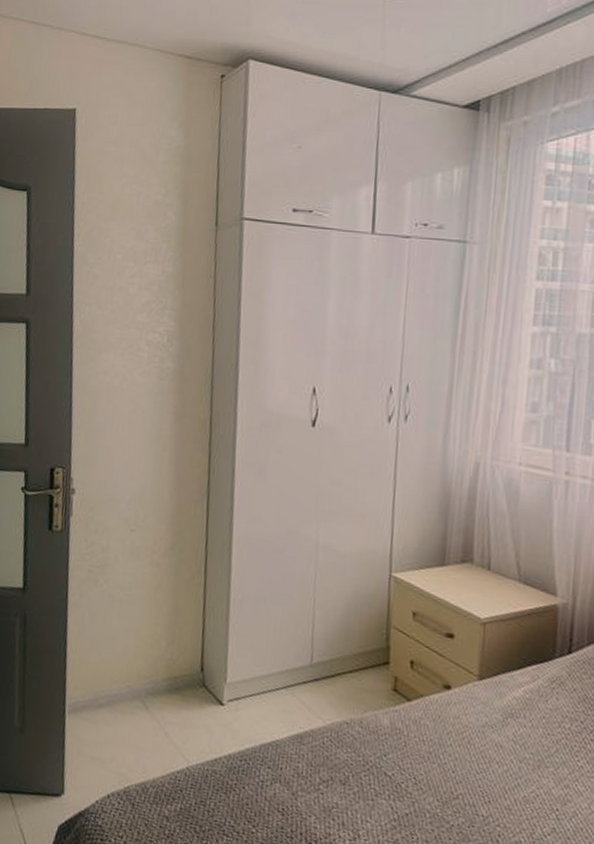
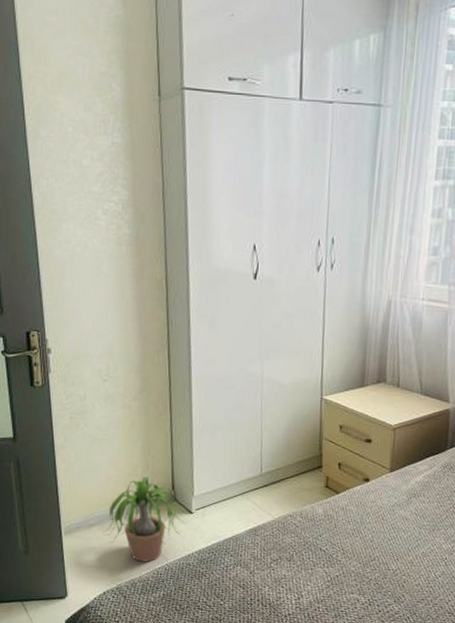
potted plant: none [114,651,214,763] -> present [103,477,185,562]

